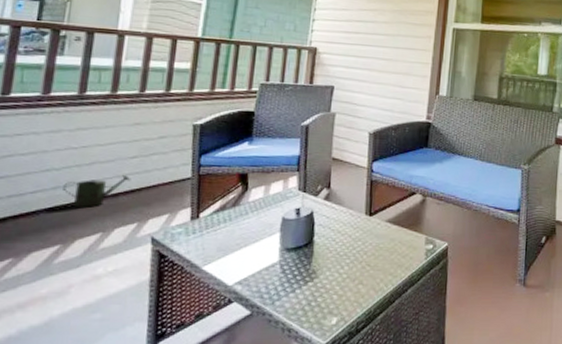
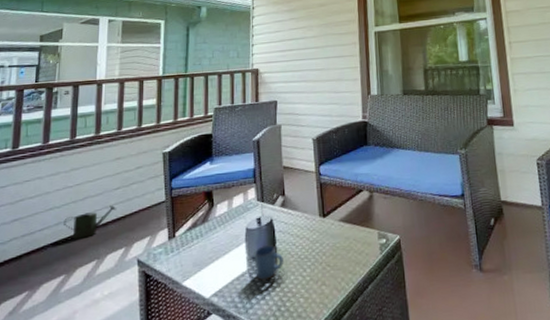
mug: none [287,236,321,273] -> present [254,244,285,280]

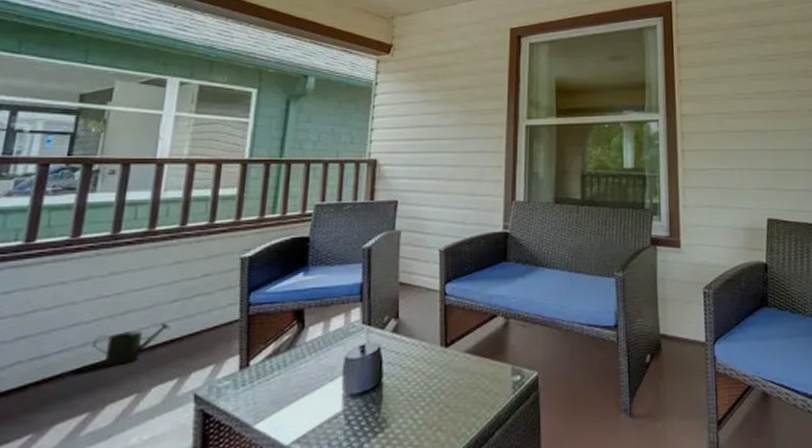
mug: present [254,244,285,280] -> none [352,378,392,423]

